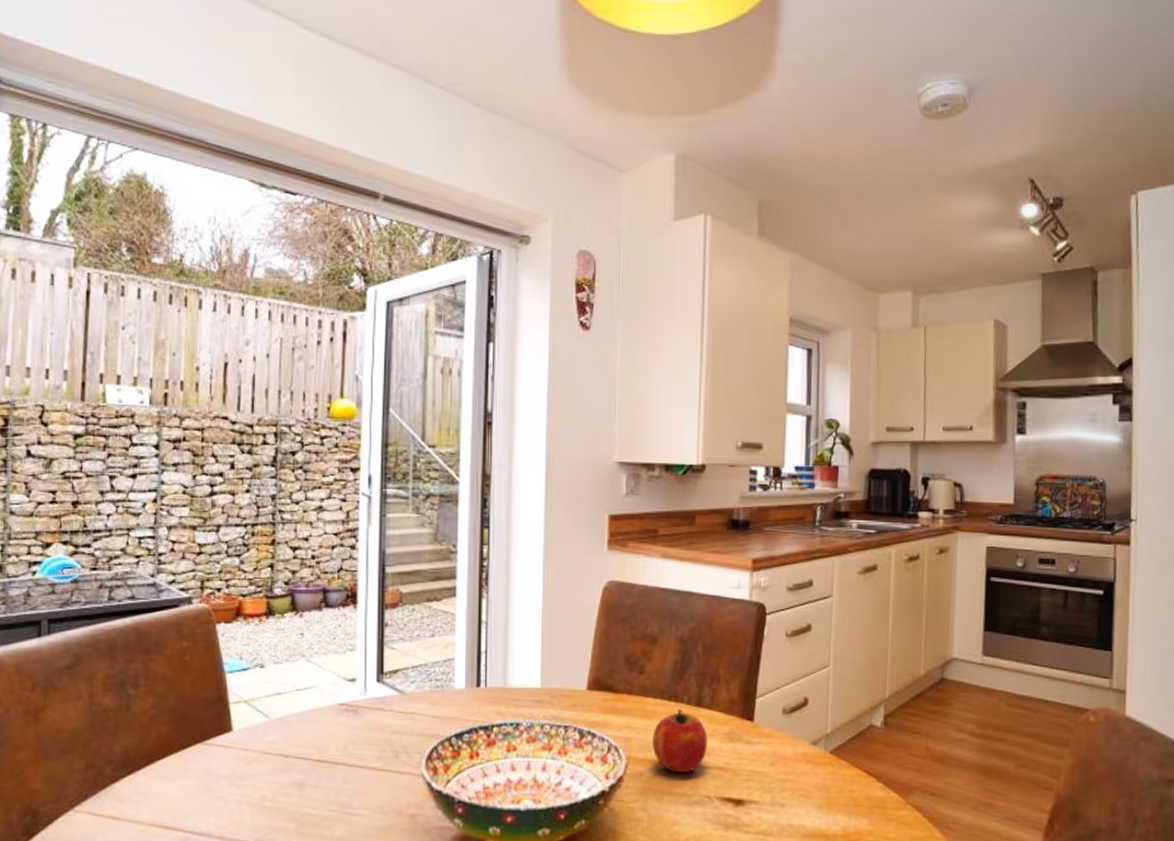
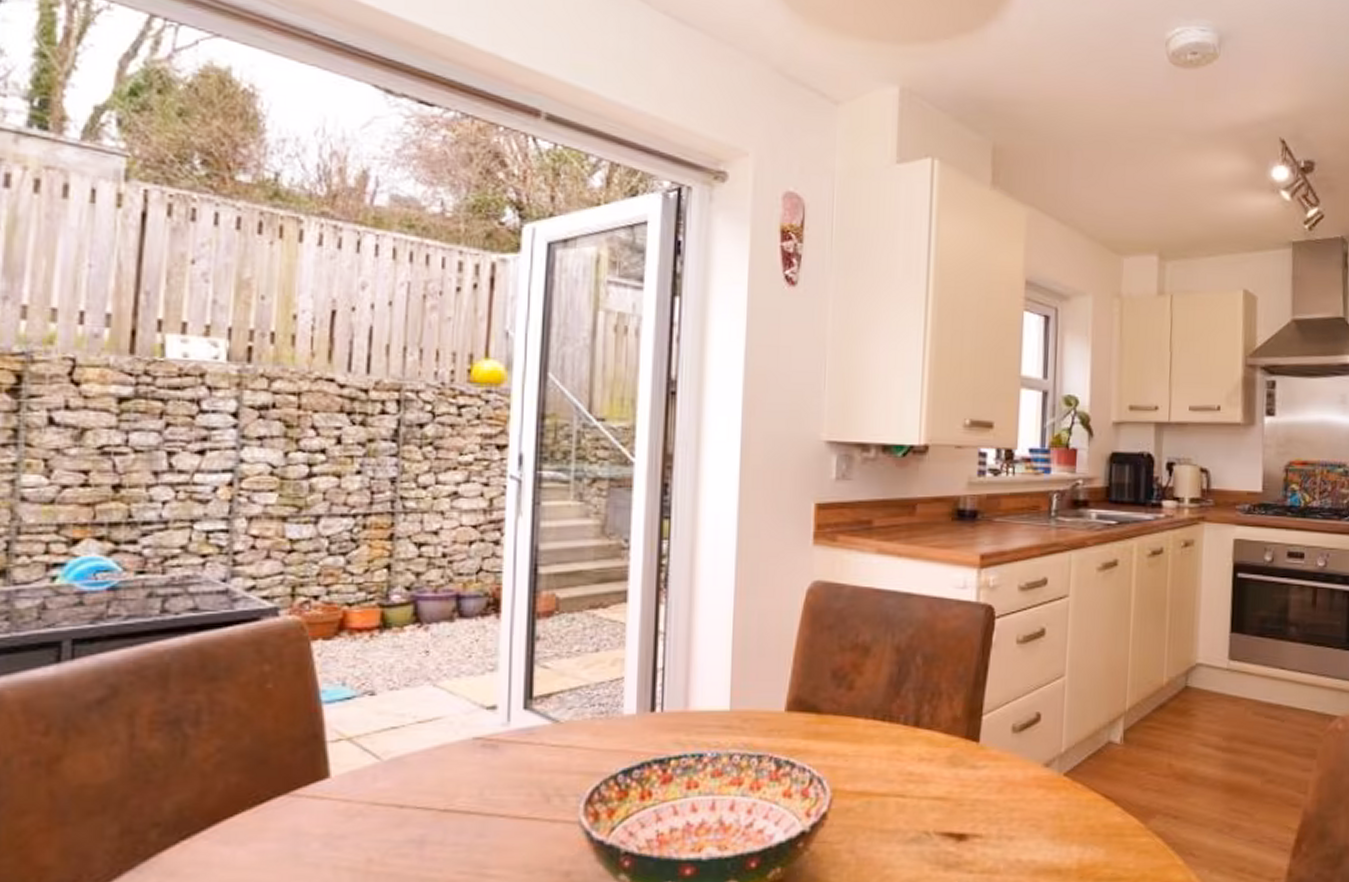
fruit: present [652,709,707,773] -> none [862,730,926,806]

